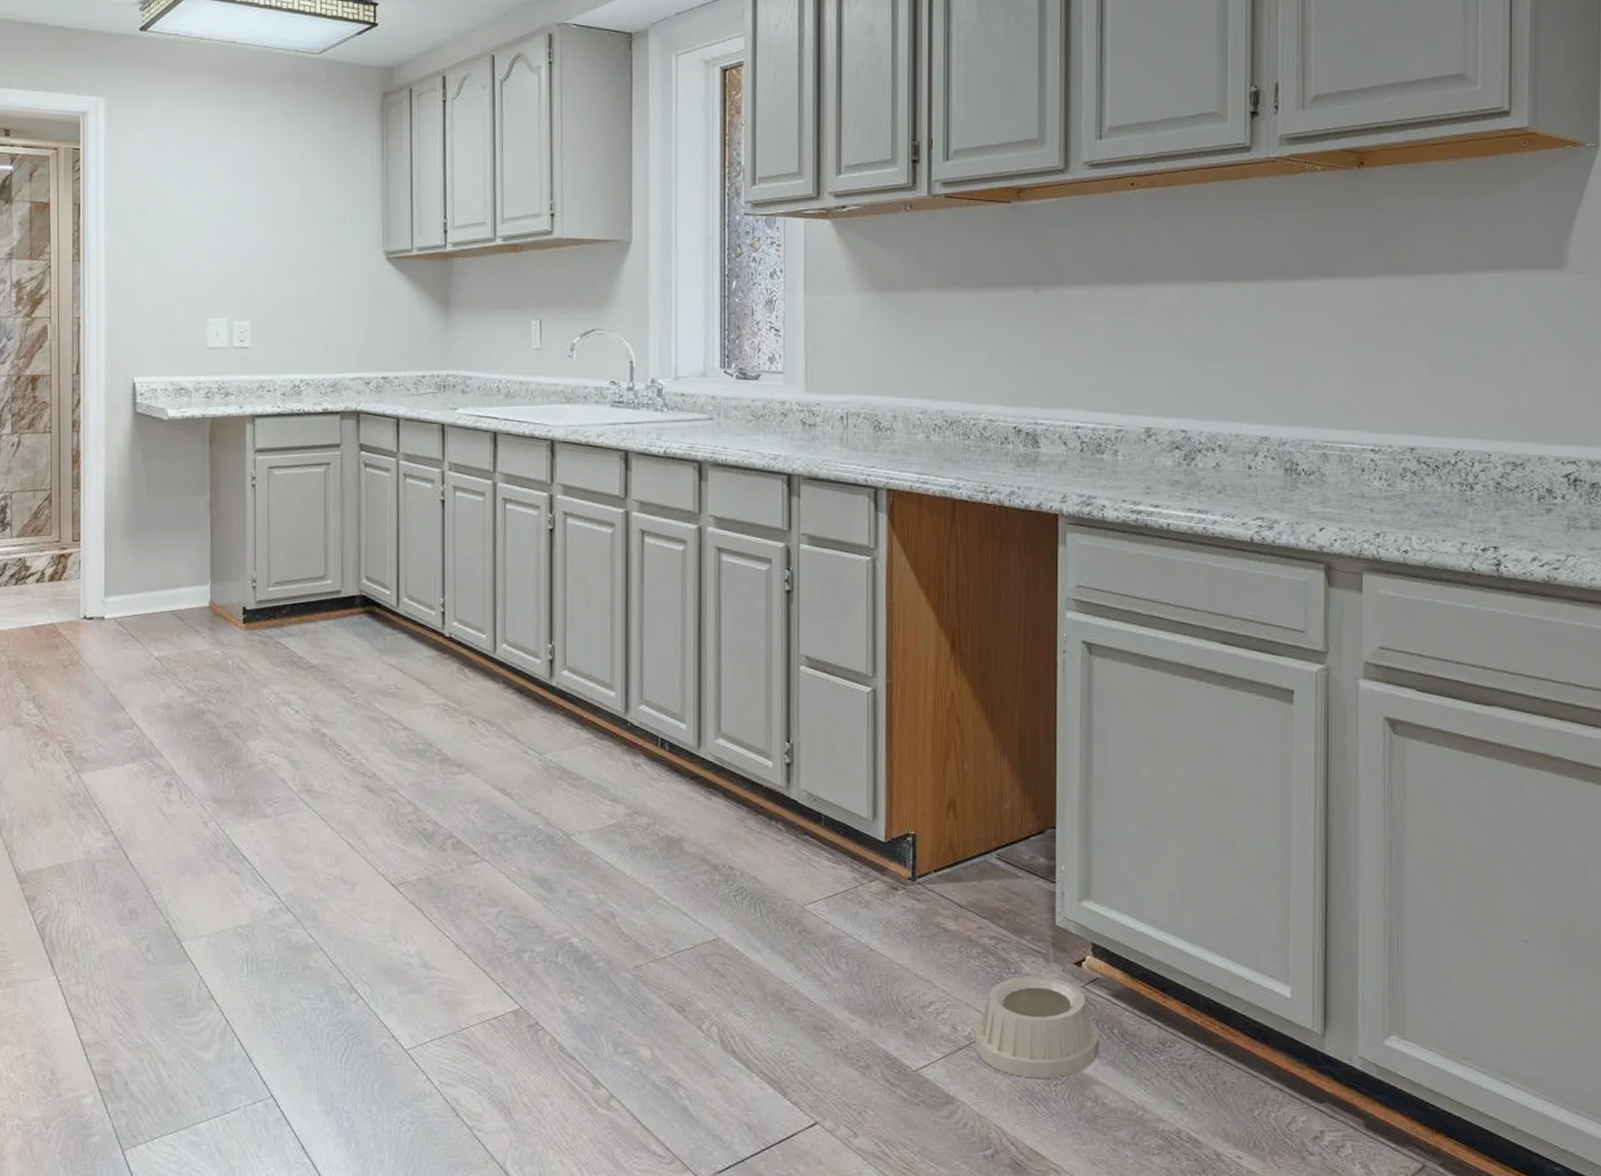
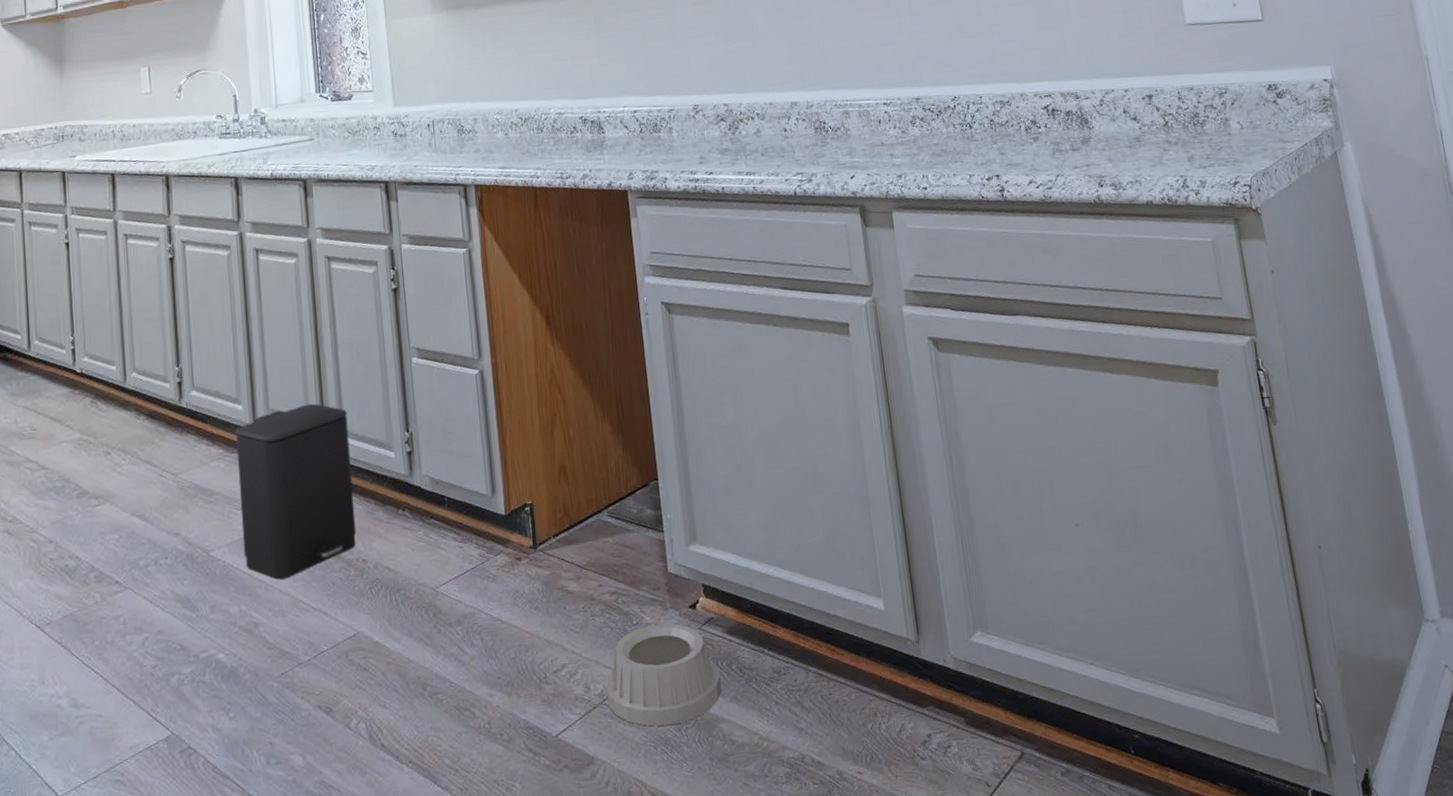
pedal bin: none [605,699,725,873] -> present [235,403,357,579]

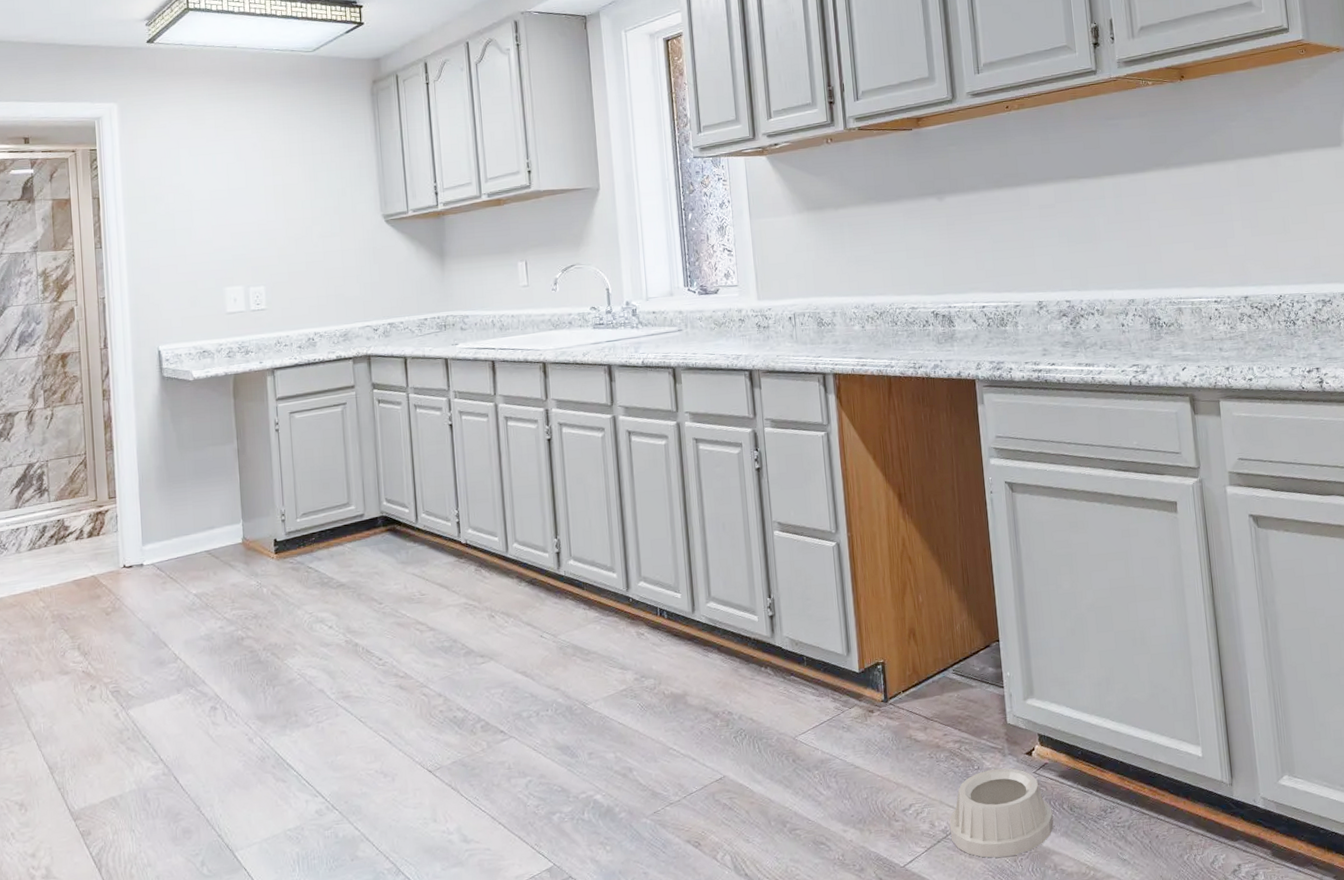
pedal bin: present [235,403,357,579] -> none [610,572,723,729]

